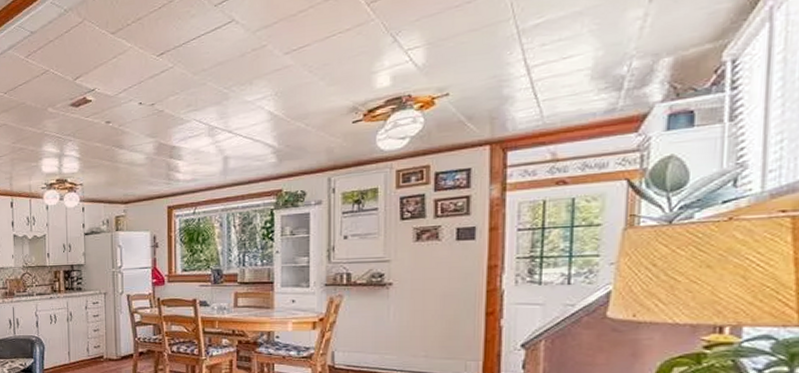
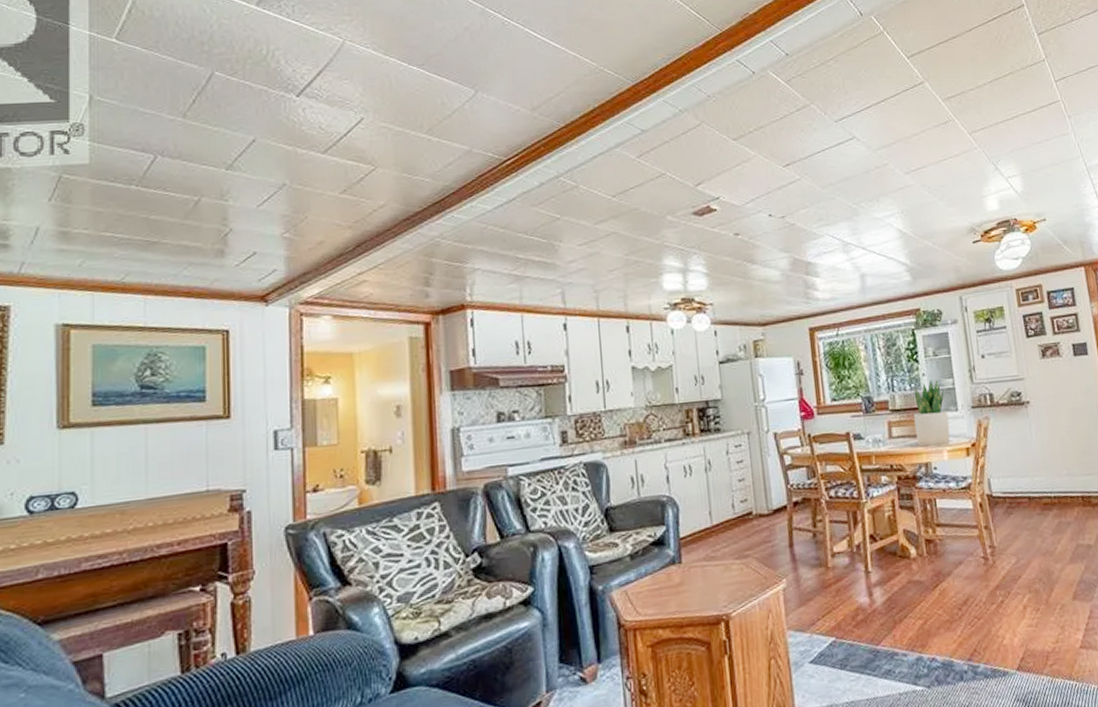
planter: none [262,257,298,318] -> present [913,380,950,447]

